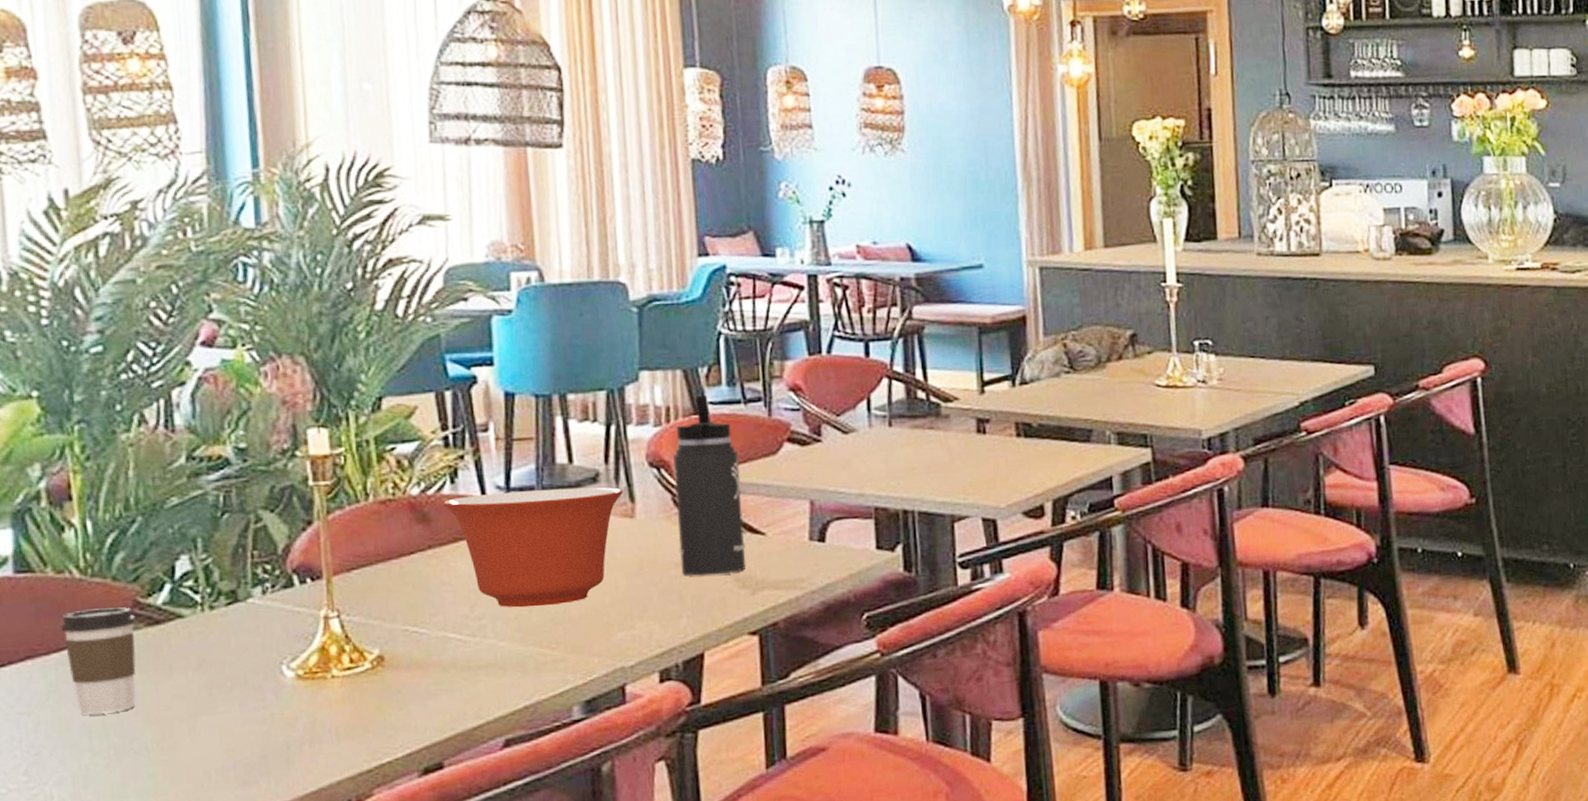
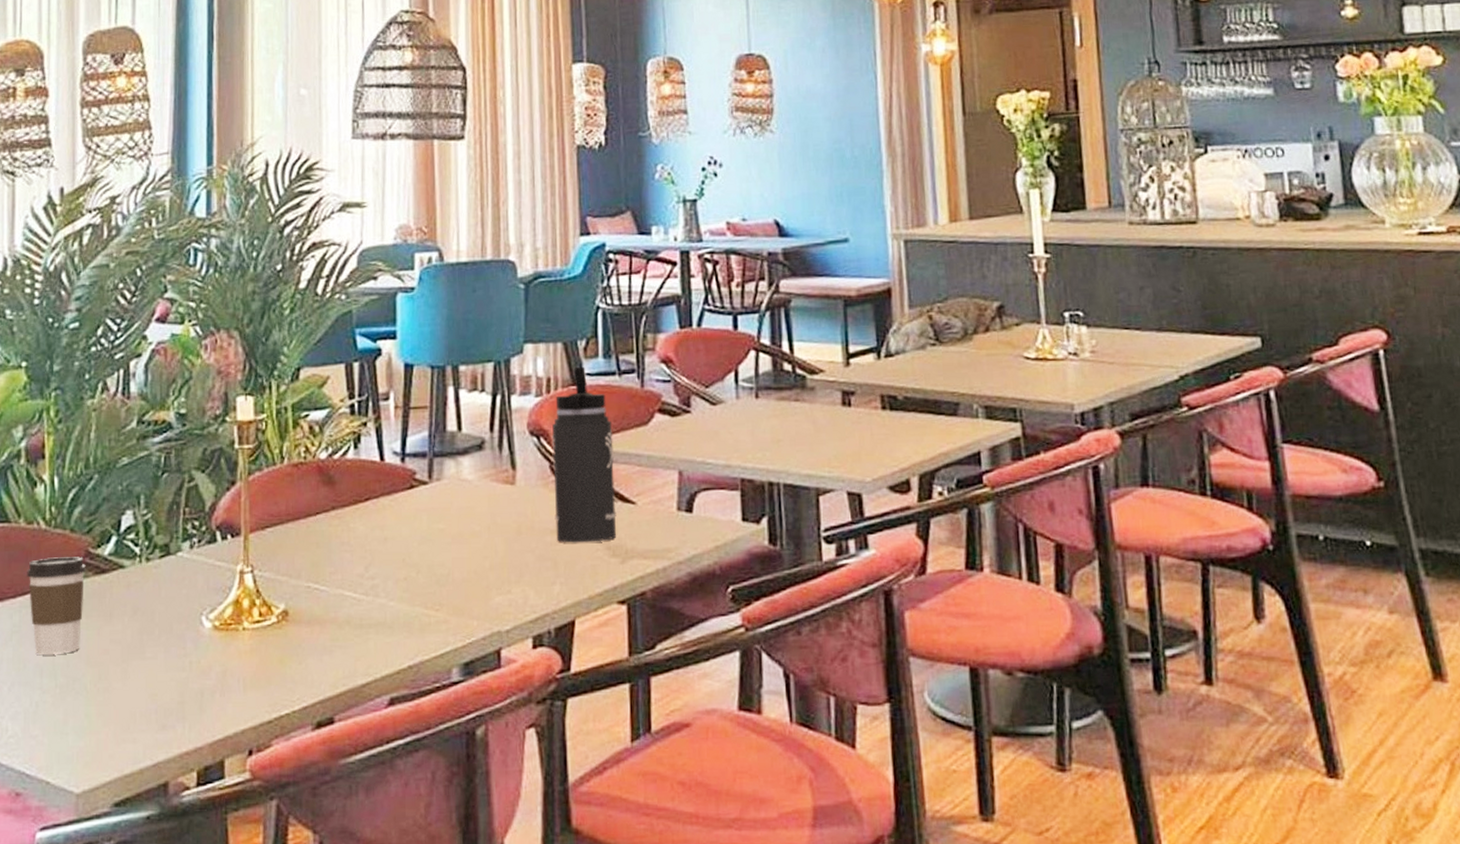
mixing bowl: present [443,487,624,608] -> none [346,454,506,569]

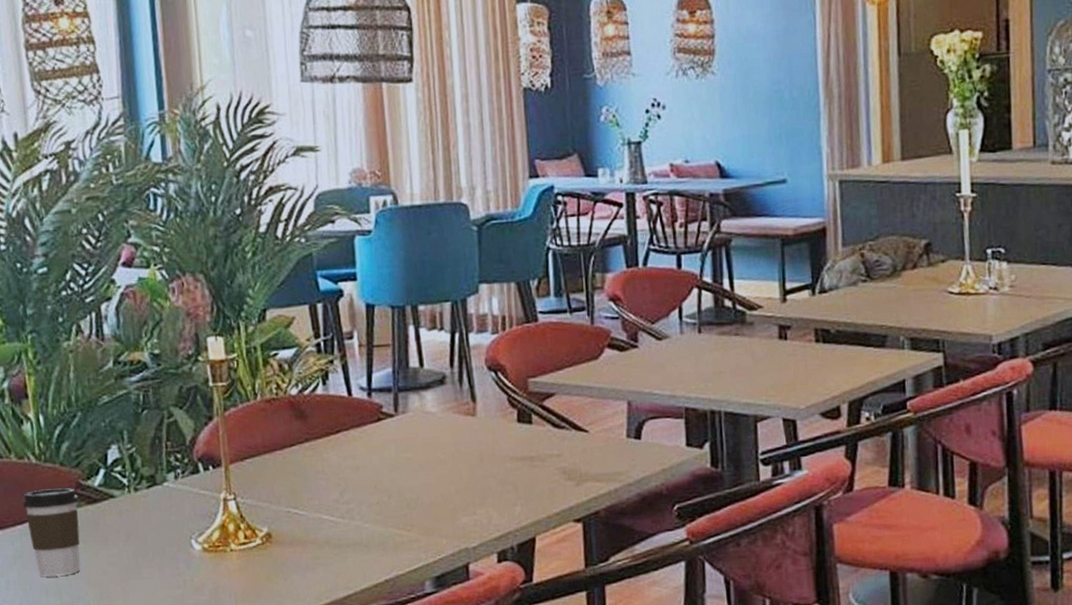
thermos bottle: present [551,367,616,543] -> none [508,306,571,469]

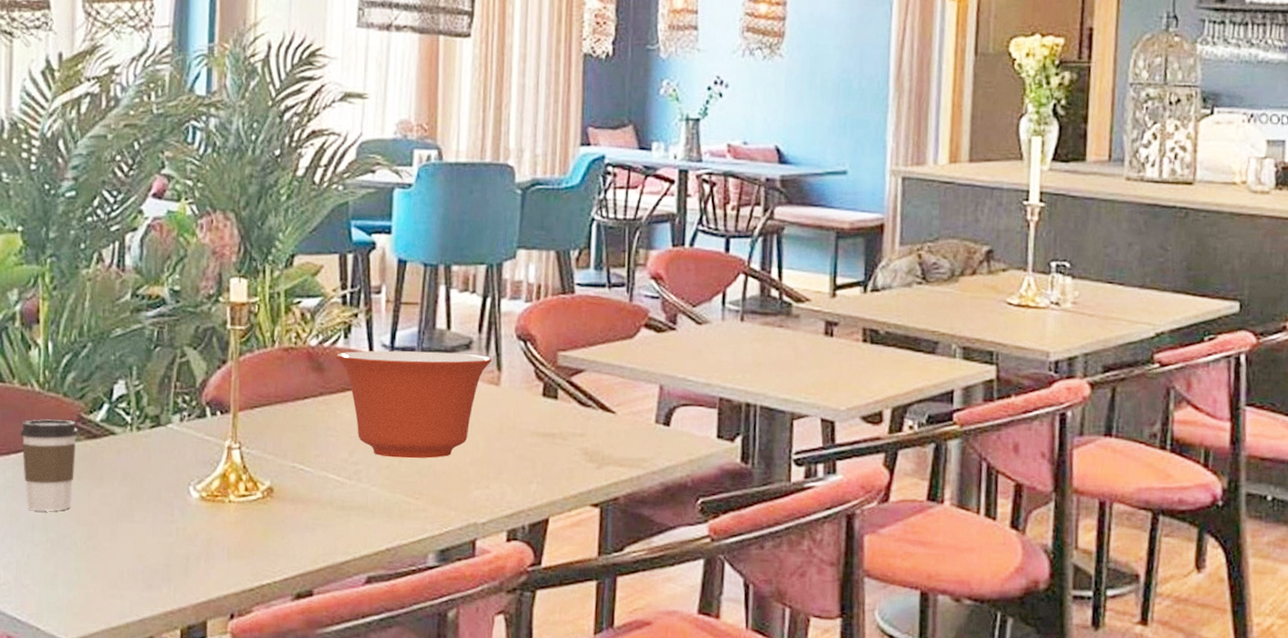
mixing bowl: none [316,388,467,494] -> present [336,350,493,459]

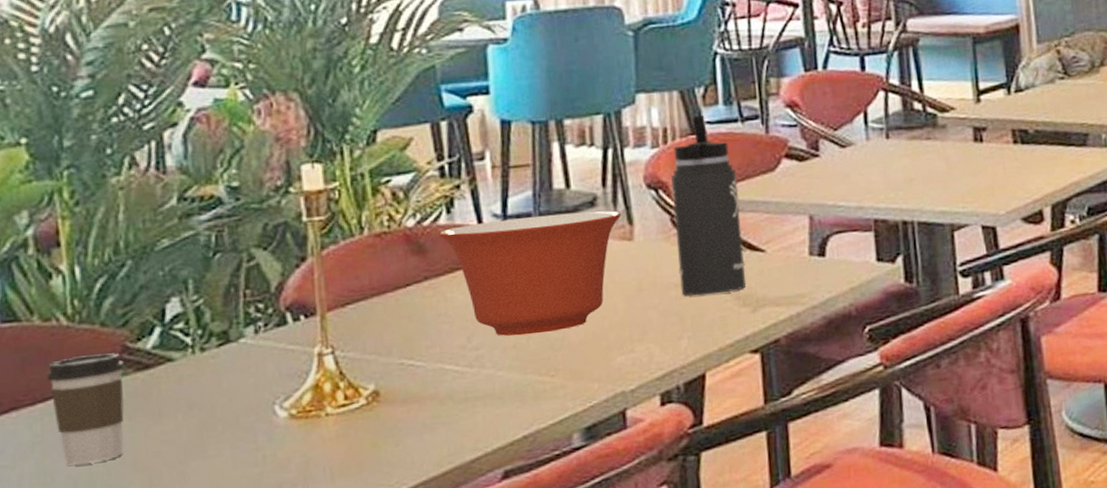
thermos bottle: none [536,277,599,447] -> present [671,116,745,296]

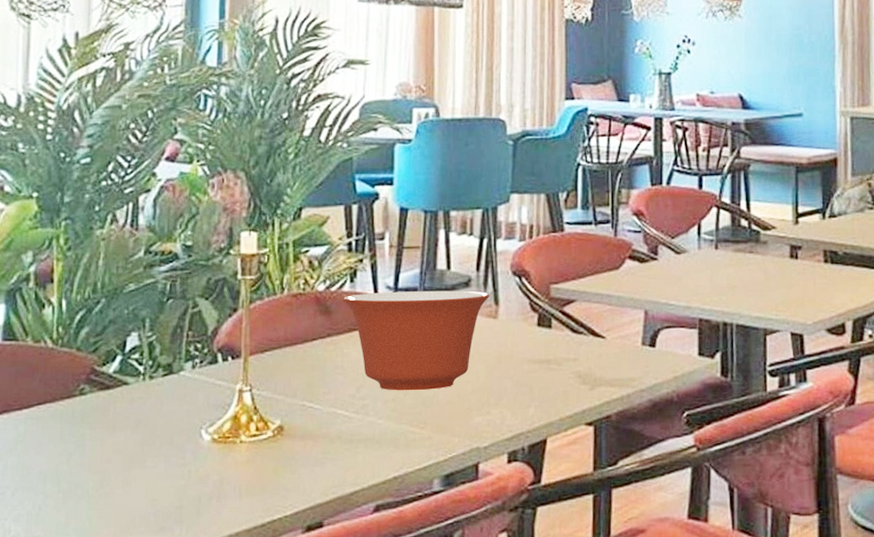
coffee cup: present [47,353,124,465] -> none [33,374,91,462]
thermos bottle: present [671,116,745,296] -> none [532,217,588,371]

